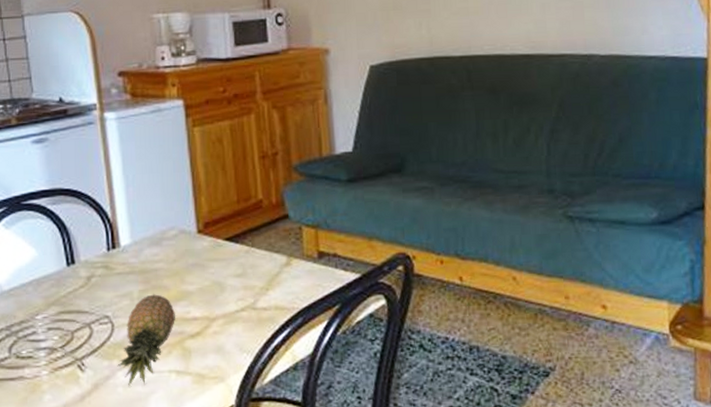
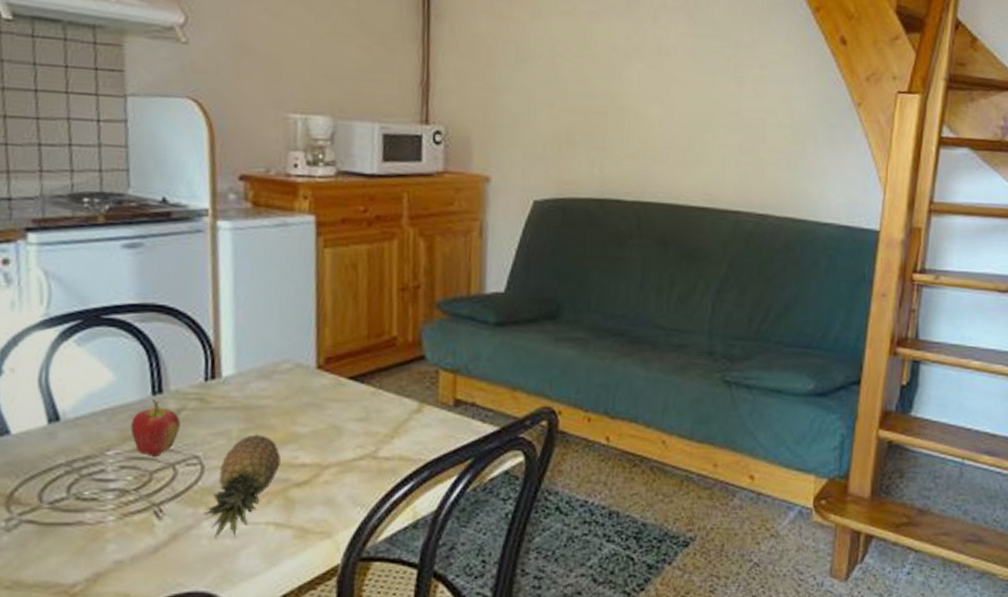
fruit: none [53,269,92,318] -> present [130,398,181,456]

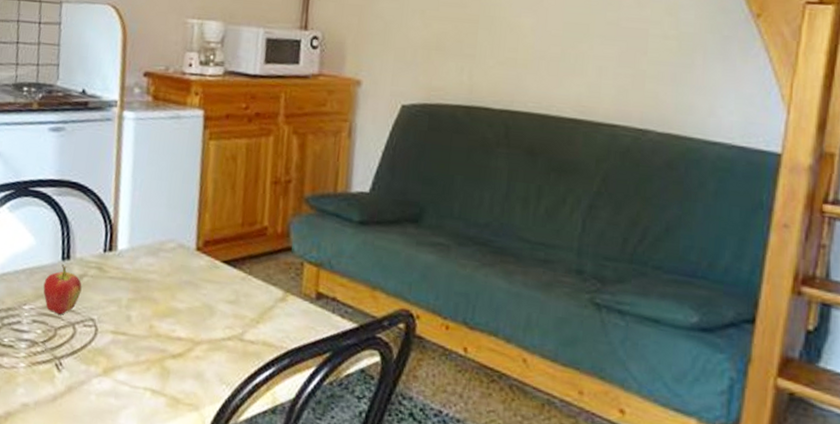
fruit: present [203,434,281,539] -> none [94,305,161,398]

